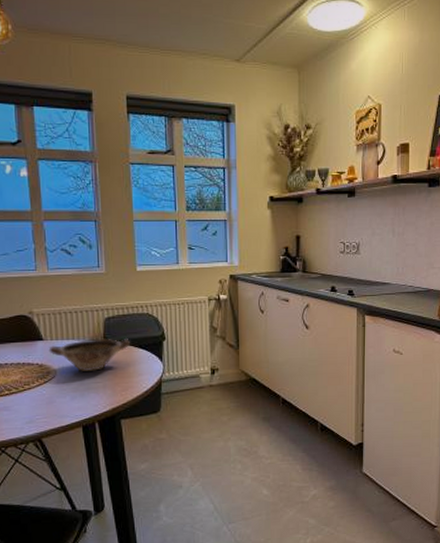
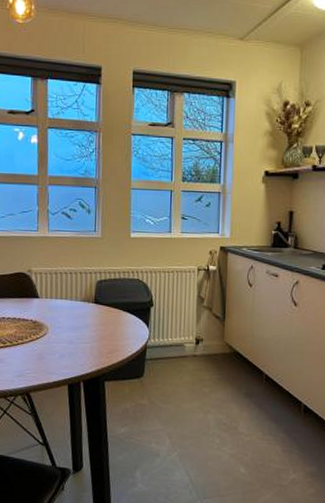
bowl: present [48,338,131,371] -> none [43,299,120,332]

